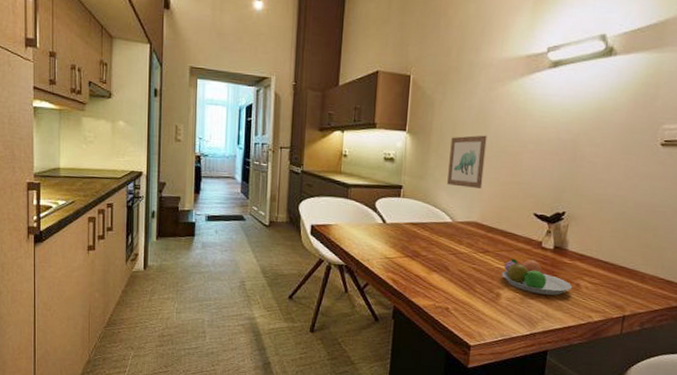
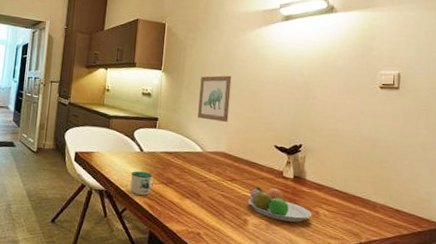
mug: none [372,244,400,270] -> present [130,171,156,195]

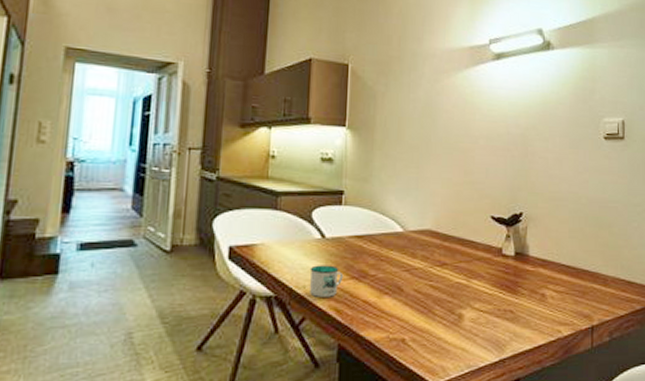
wall art: present [198,75,232,122] -> none [395,130,436,190]
fruit bowl: present [248,186,312,222] -> none [462,270,538,310]

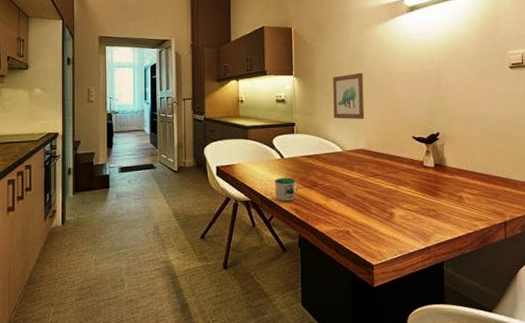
wall art: none [395,130,436,190] -> present [333,72,365,119]

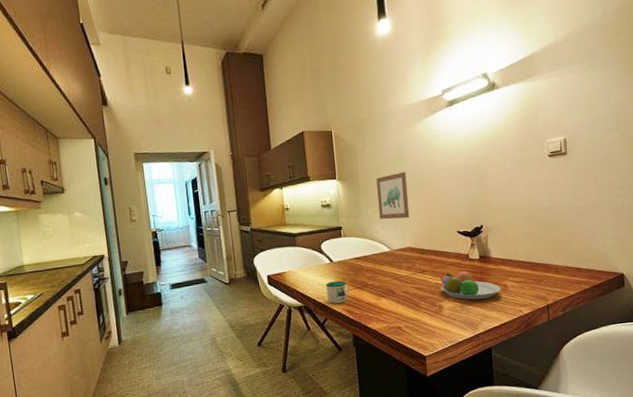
fruit bowl: none [392,178,456,209] -> present [440,271,501,300]

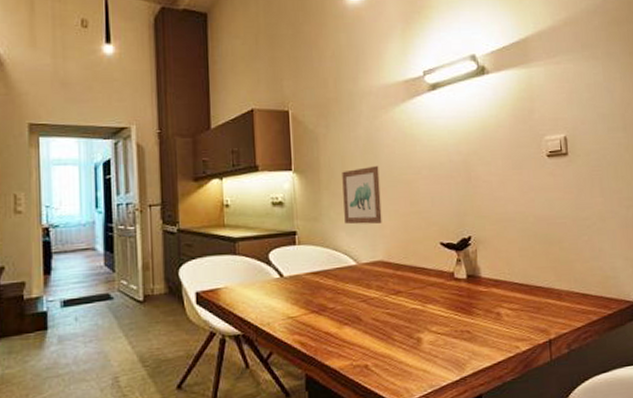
mug: present [325,280,350,304] -> none [272,302,304,333]
fruit bowl: present [440,271,501,300] -> none [418,293,494,331]

